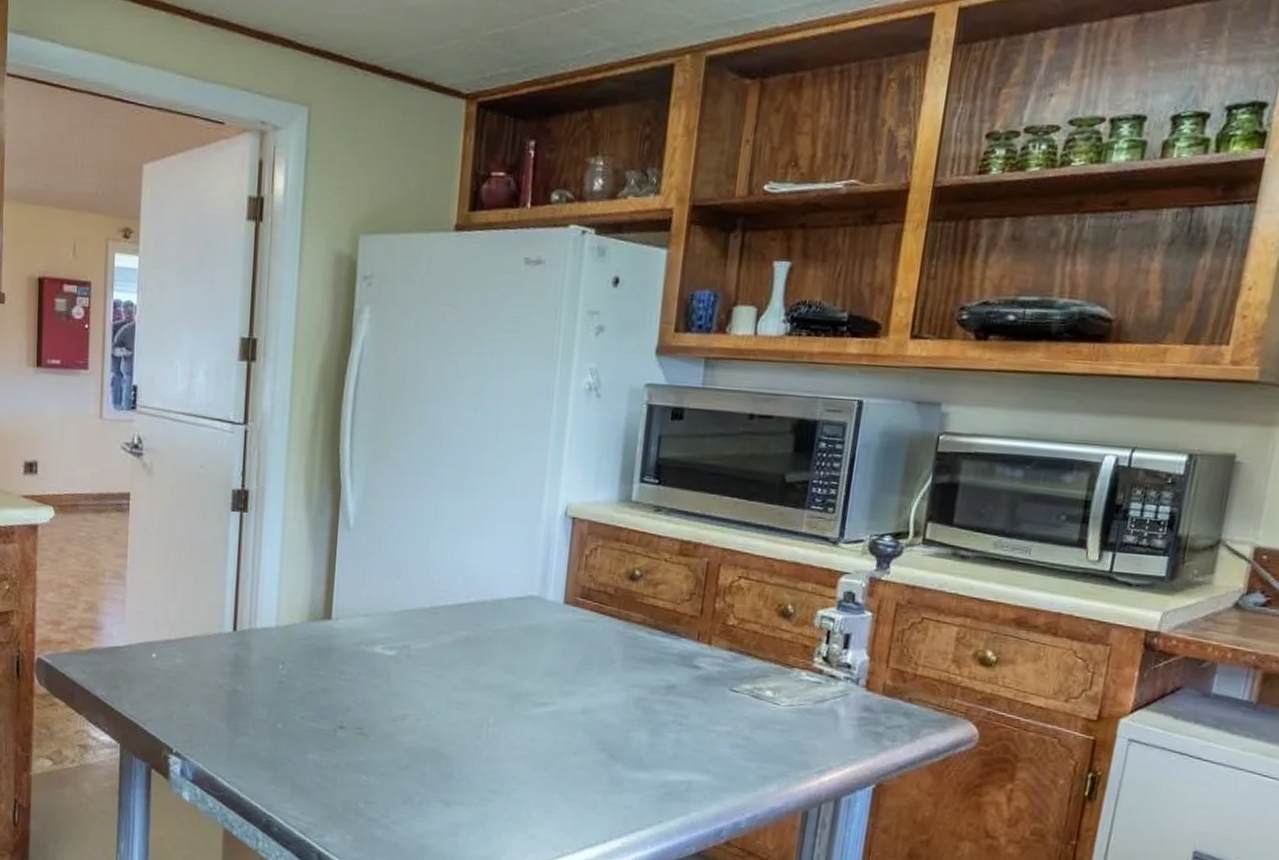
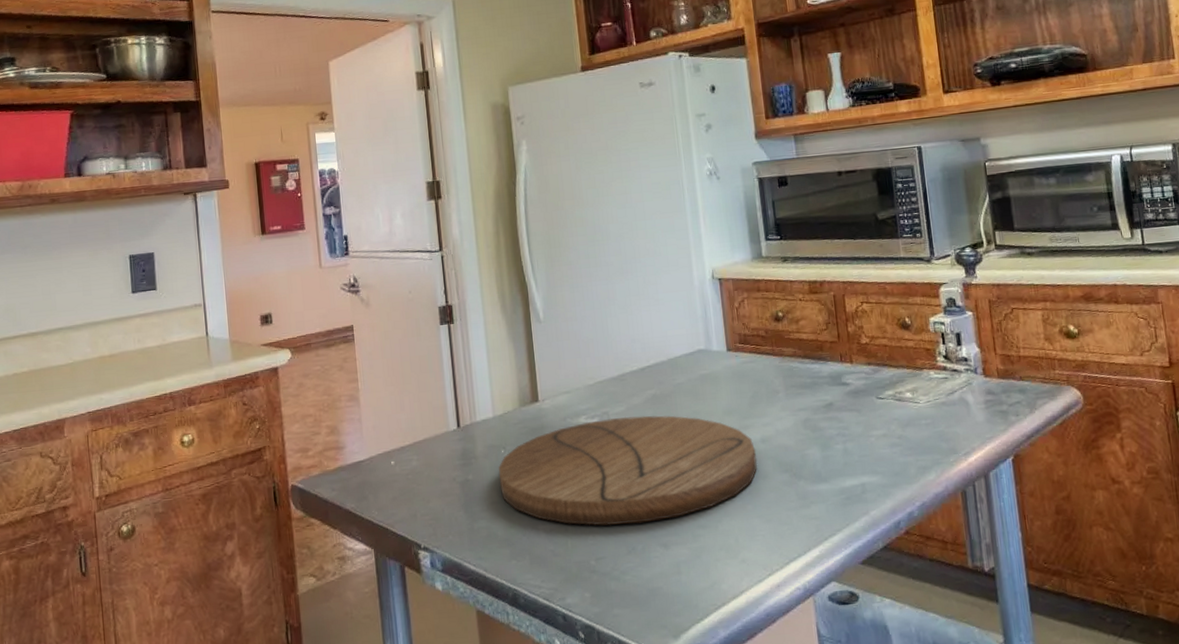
cutting board: none [271,653,574,776] -> present [499,415,758,526]

